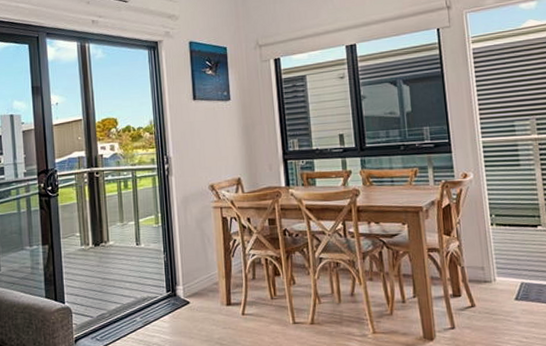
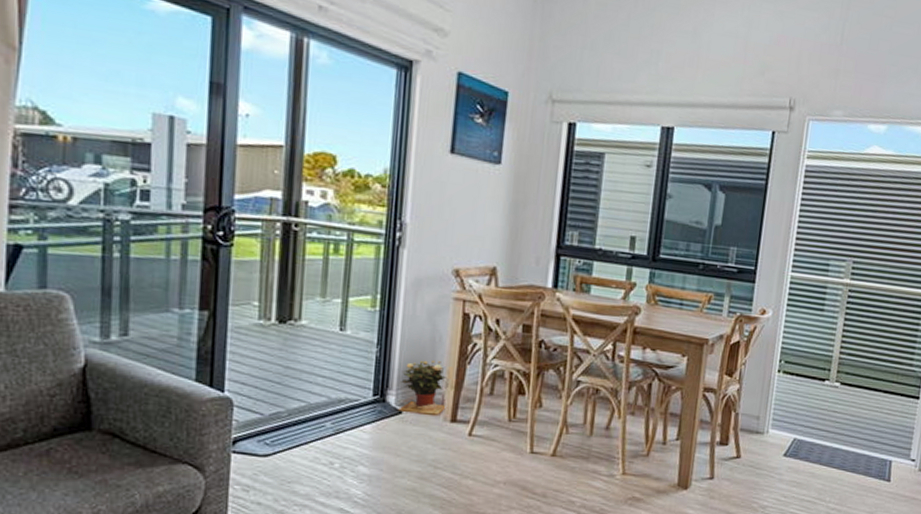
flower arrangement: none [184,257,223,302] -> present [398,359,448,415]

